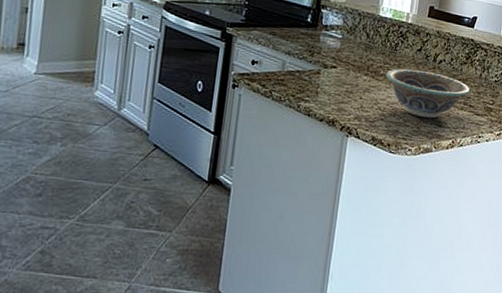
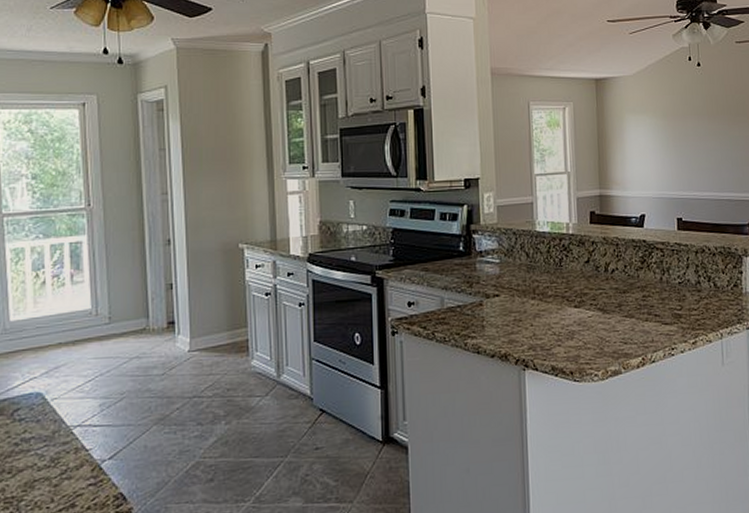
decorative bowl: present [386,68,470,119] -> none [554,284,652,337]

